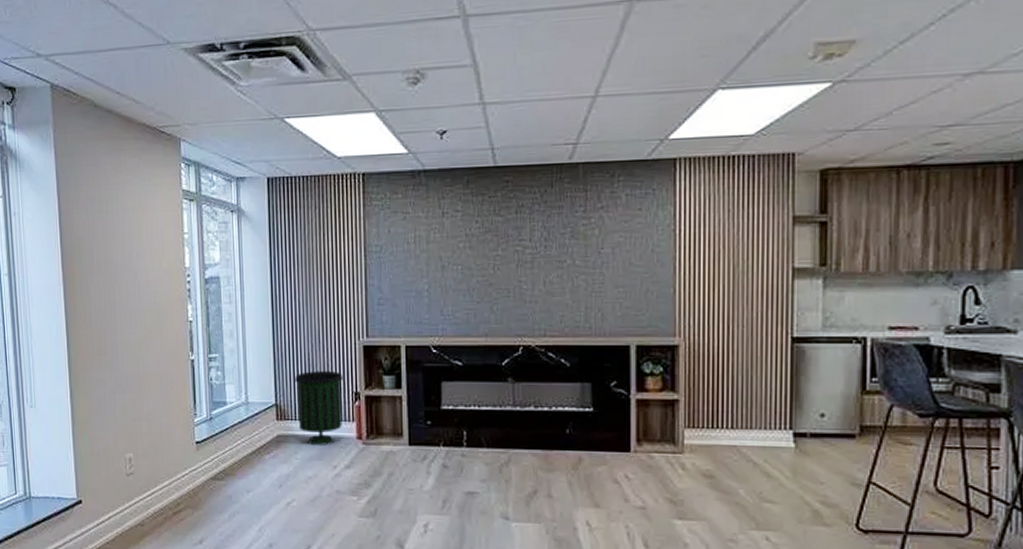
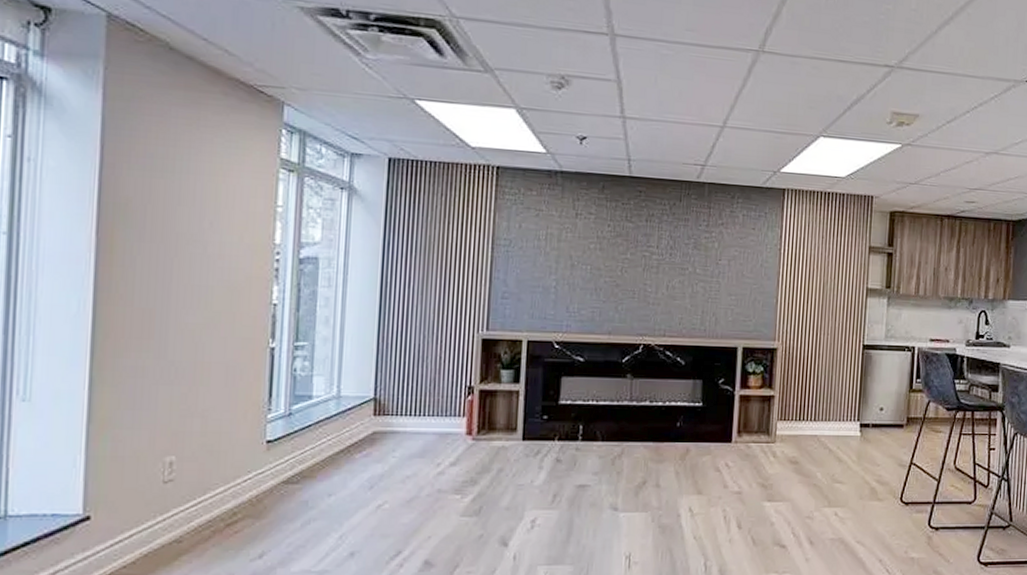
trash can: present [295,371,343,445] -> none [400,363,456,442]

